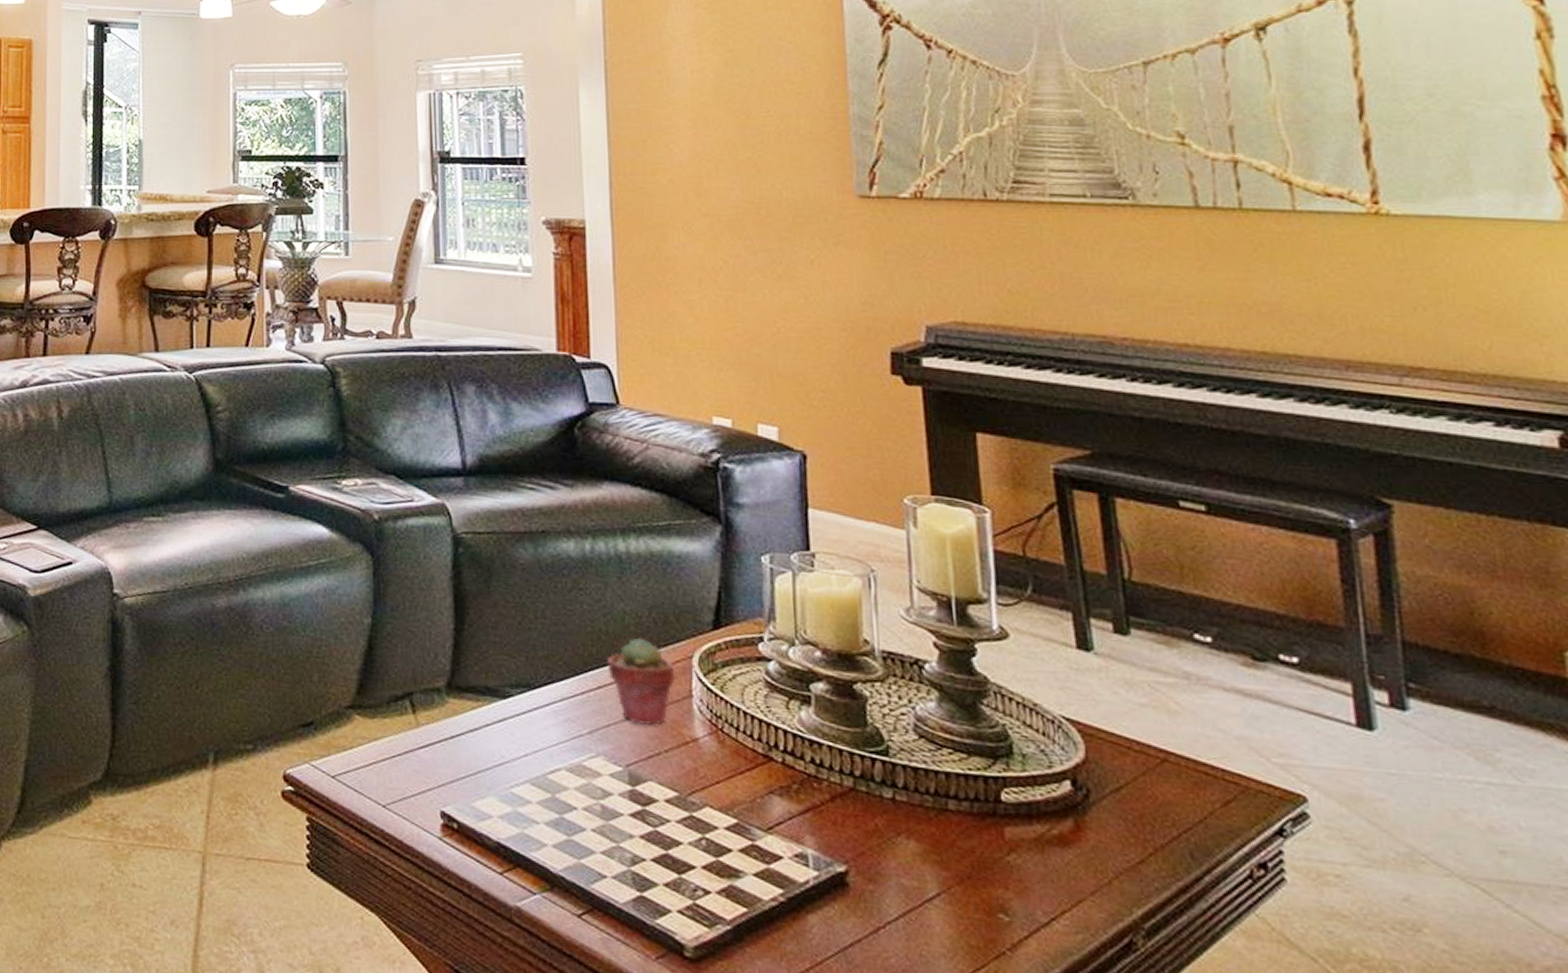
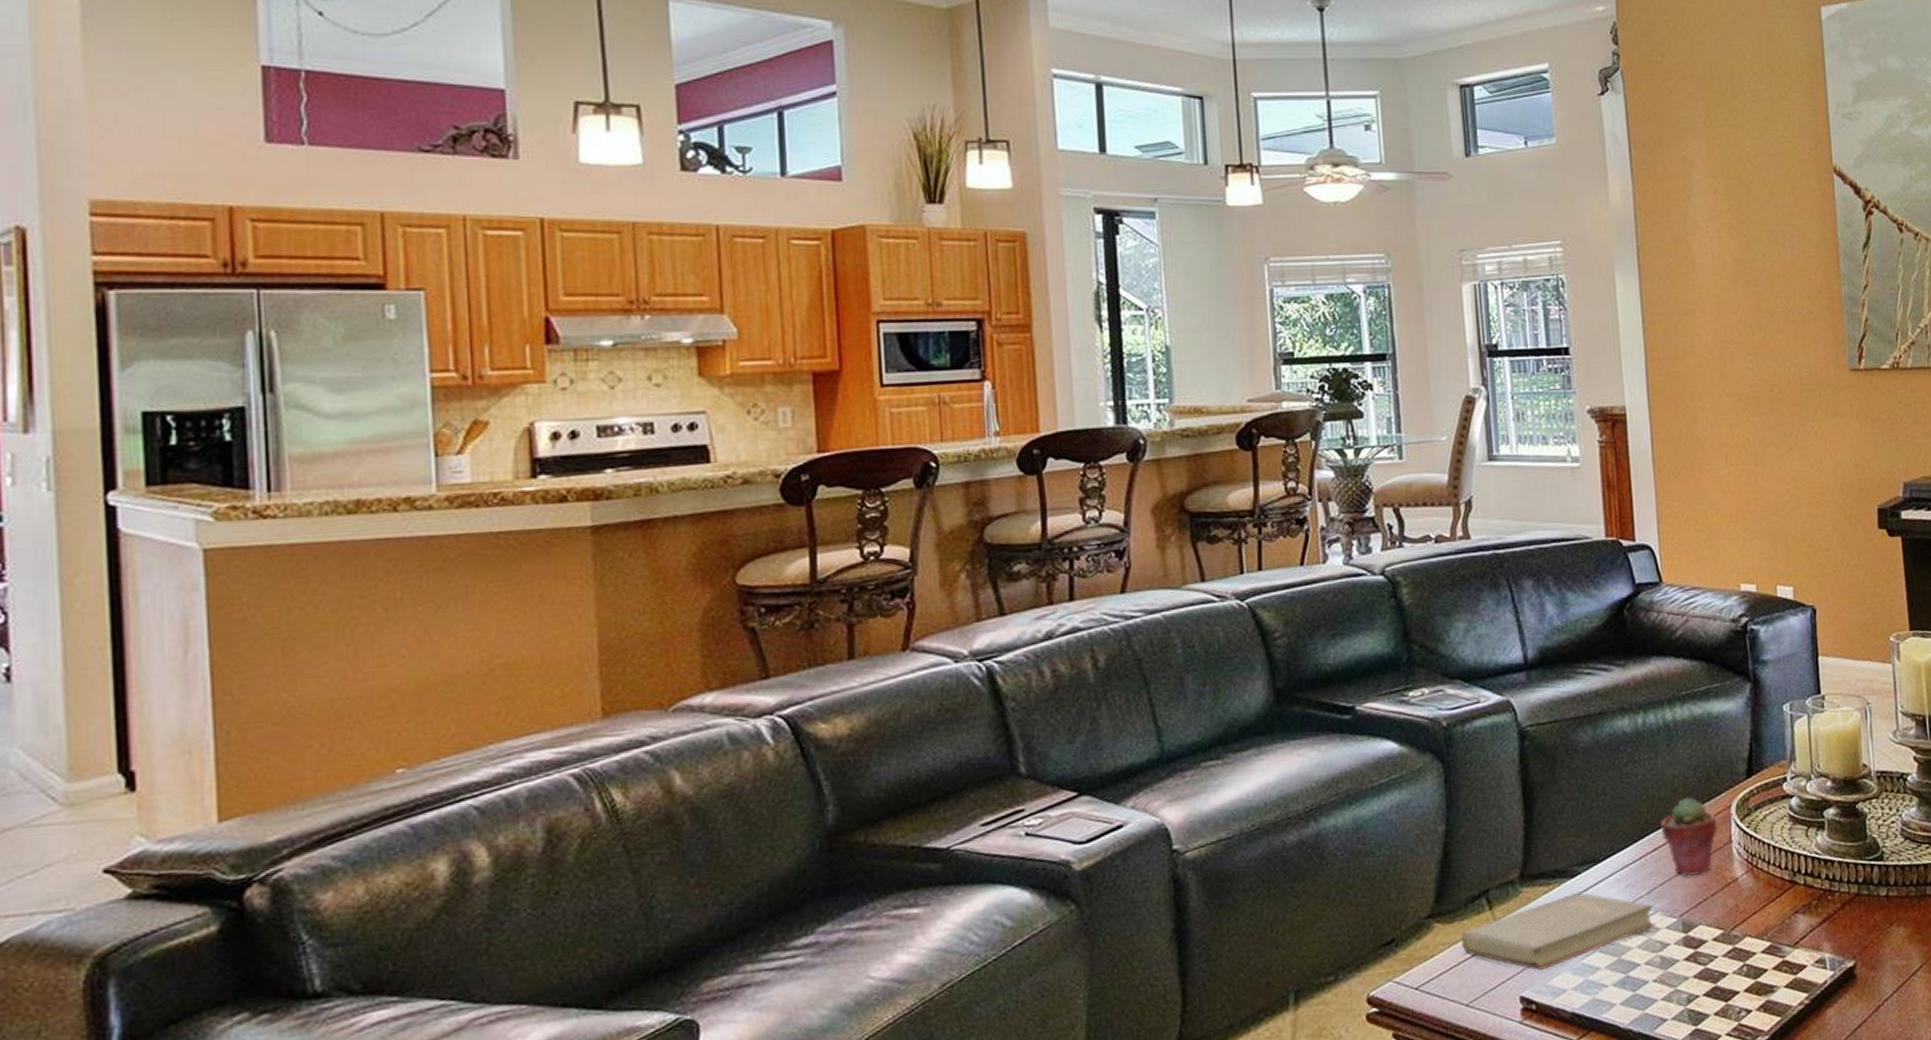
book: none [381,715,597,790] -> present [1460,892,1656,971]

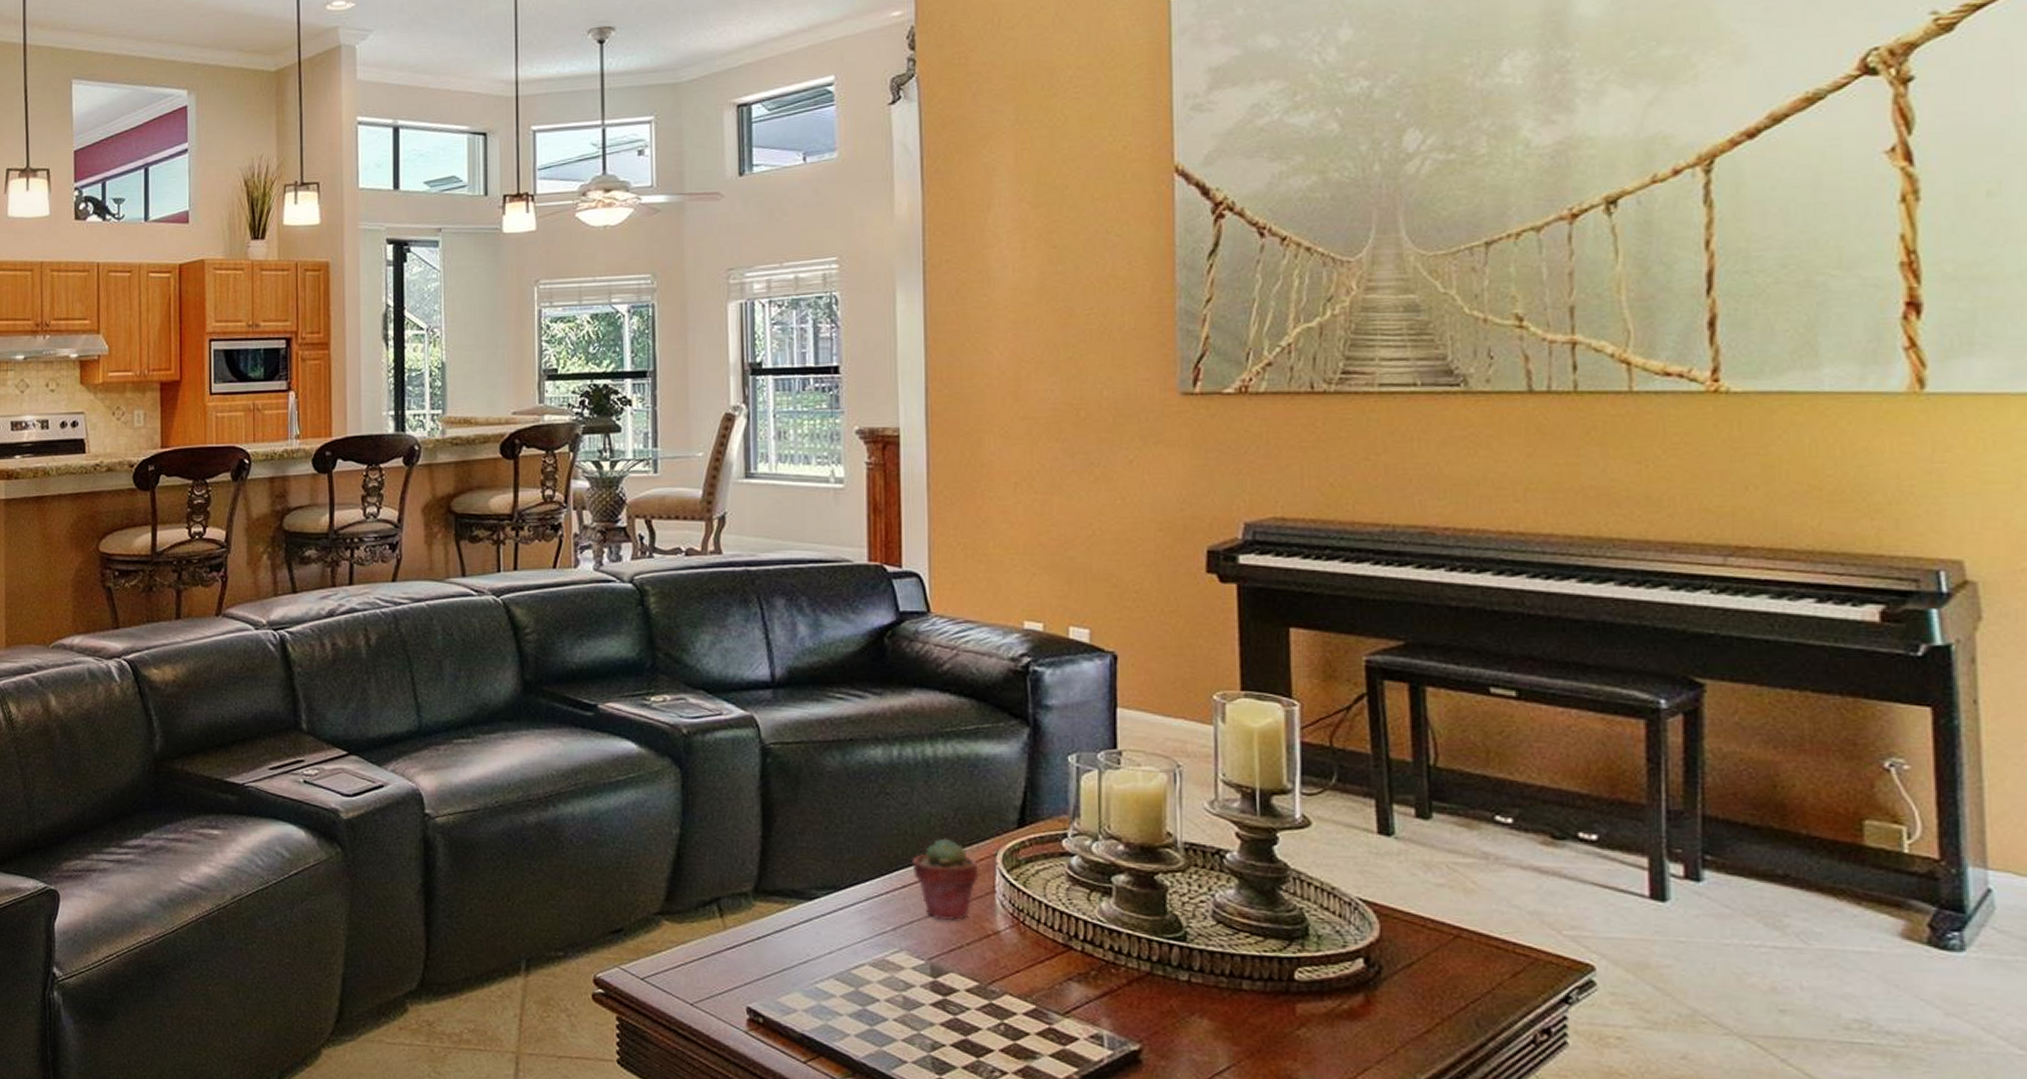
book: present [1460,892,1656,971] -> none [689,915,900,986]

